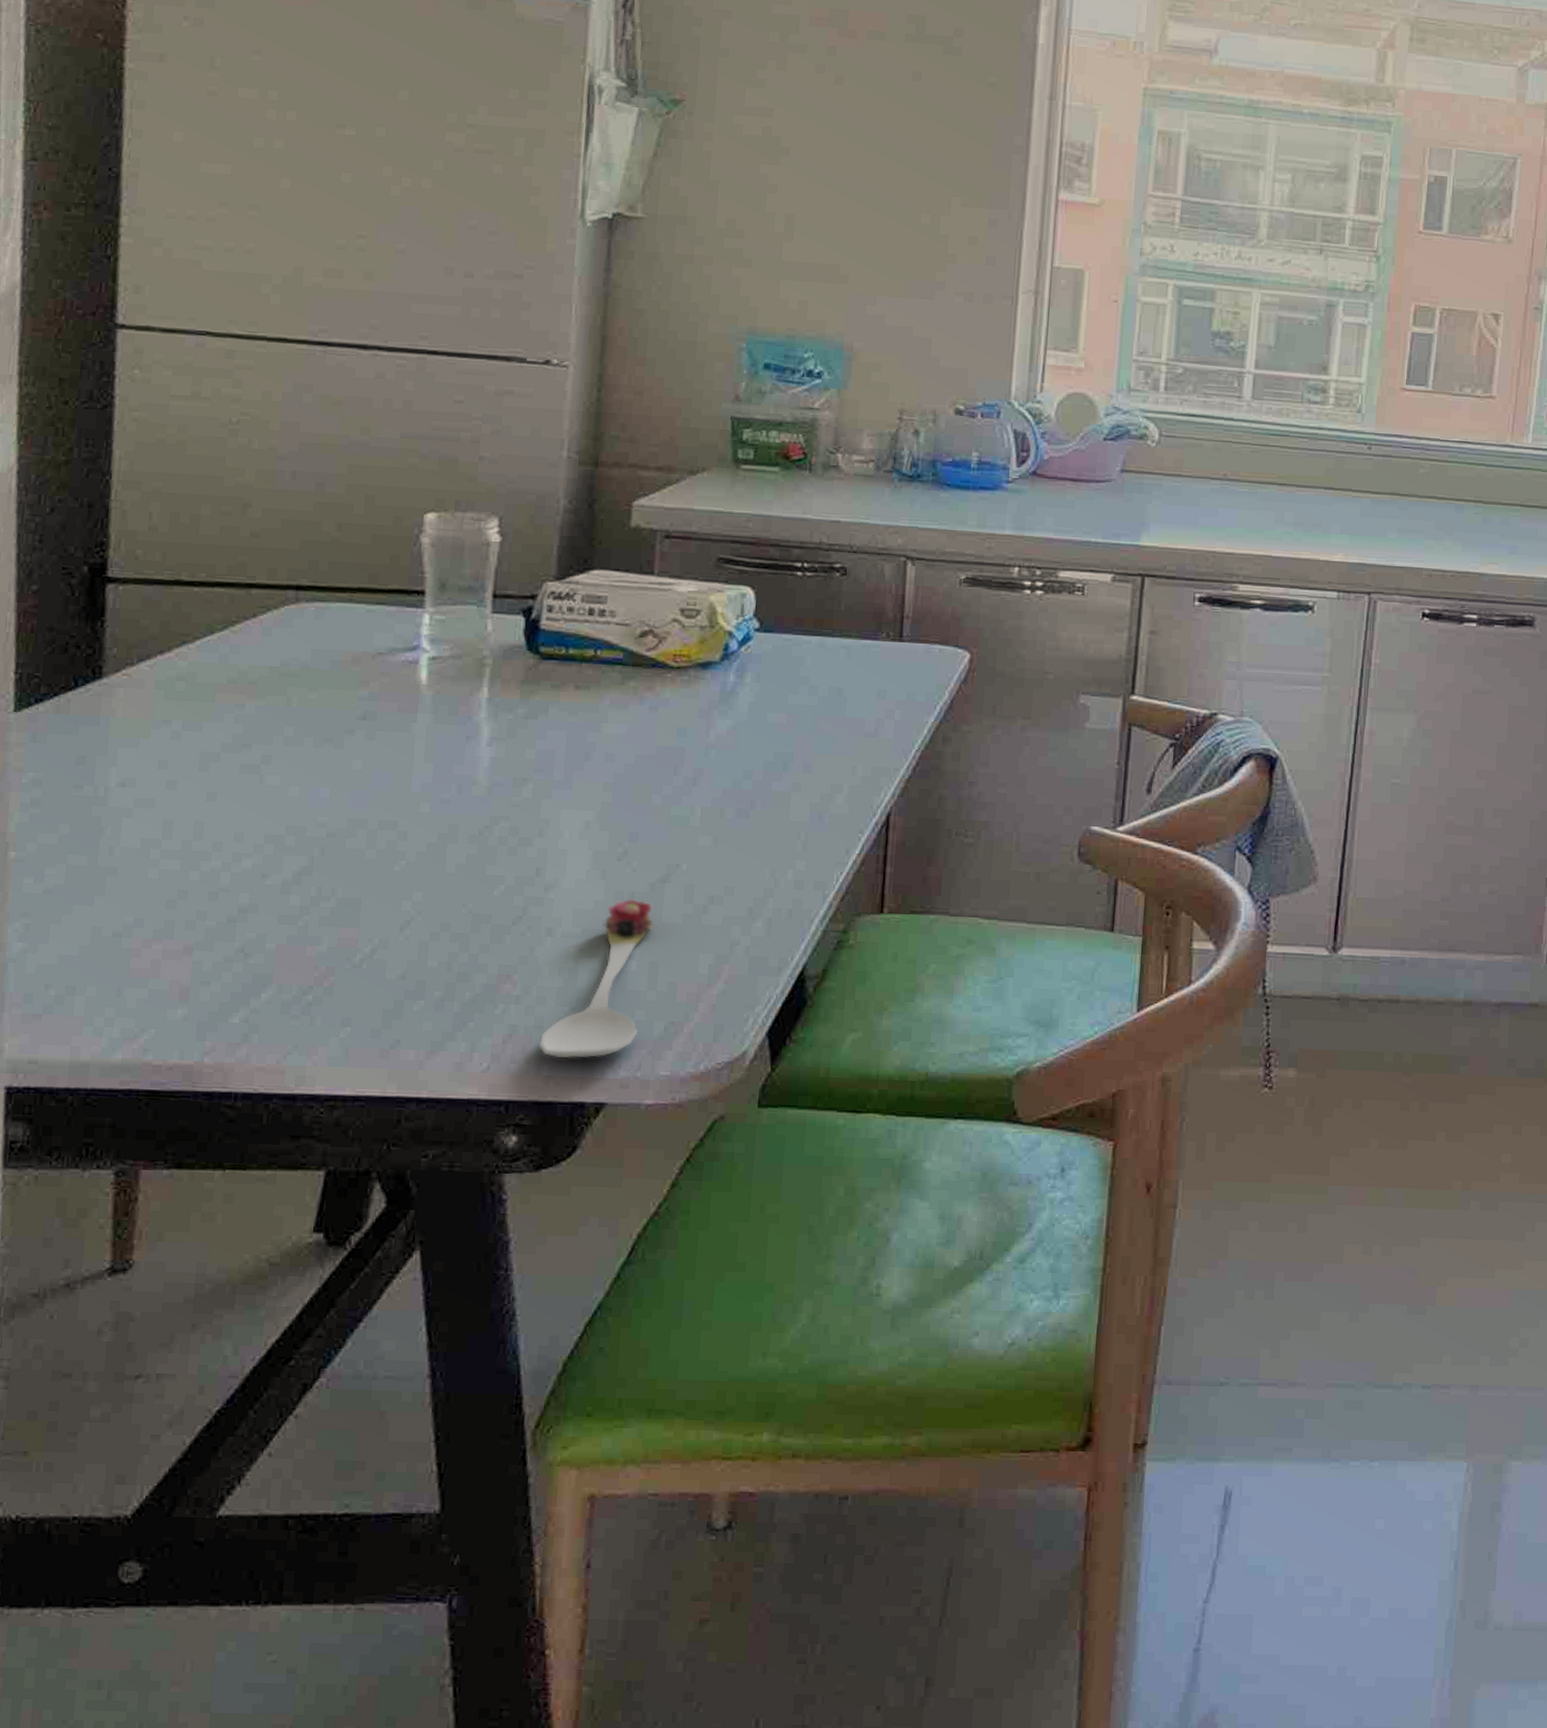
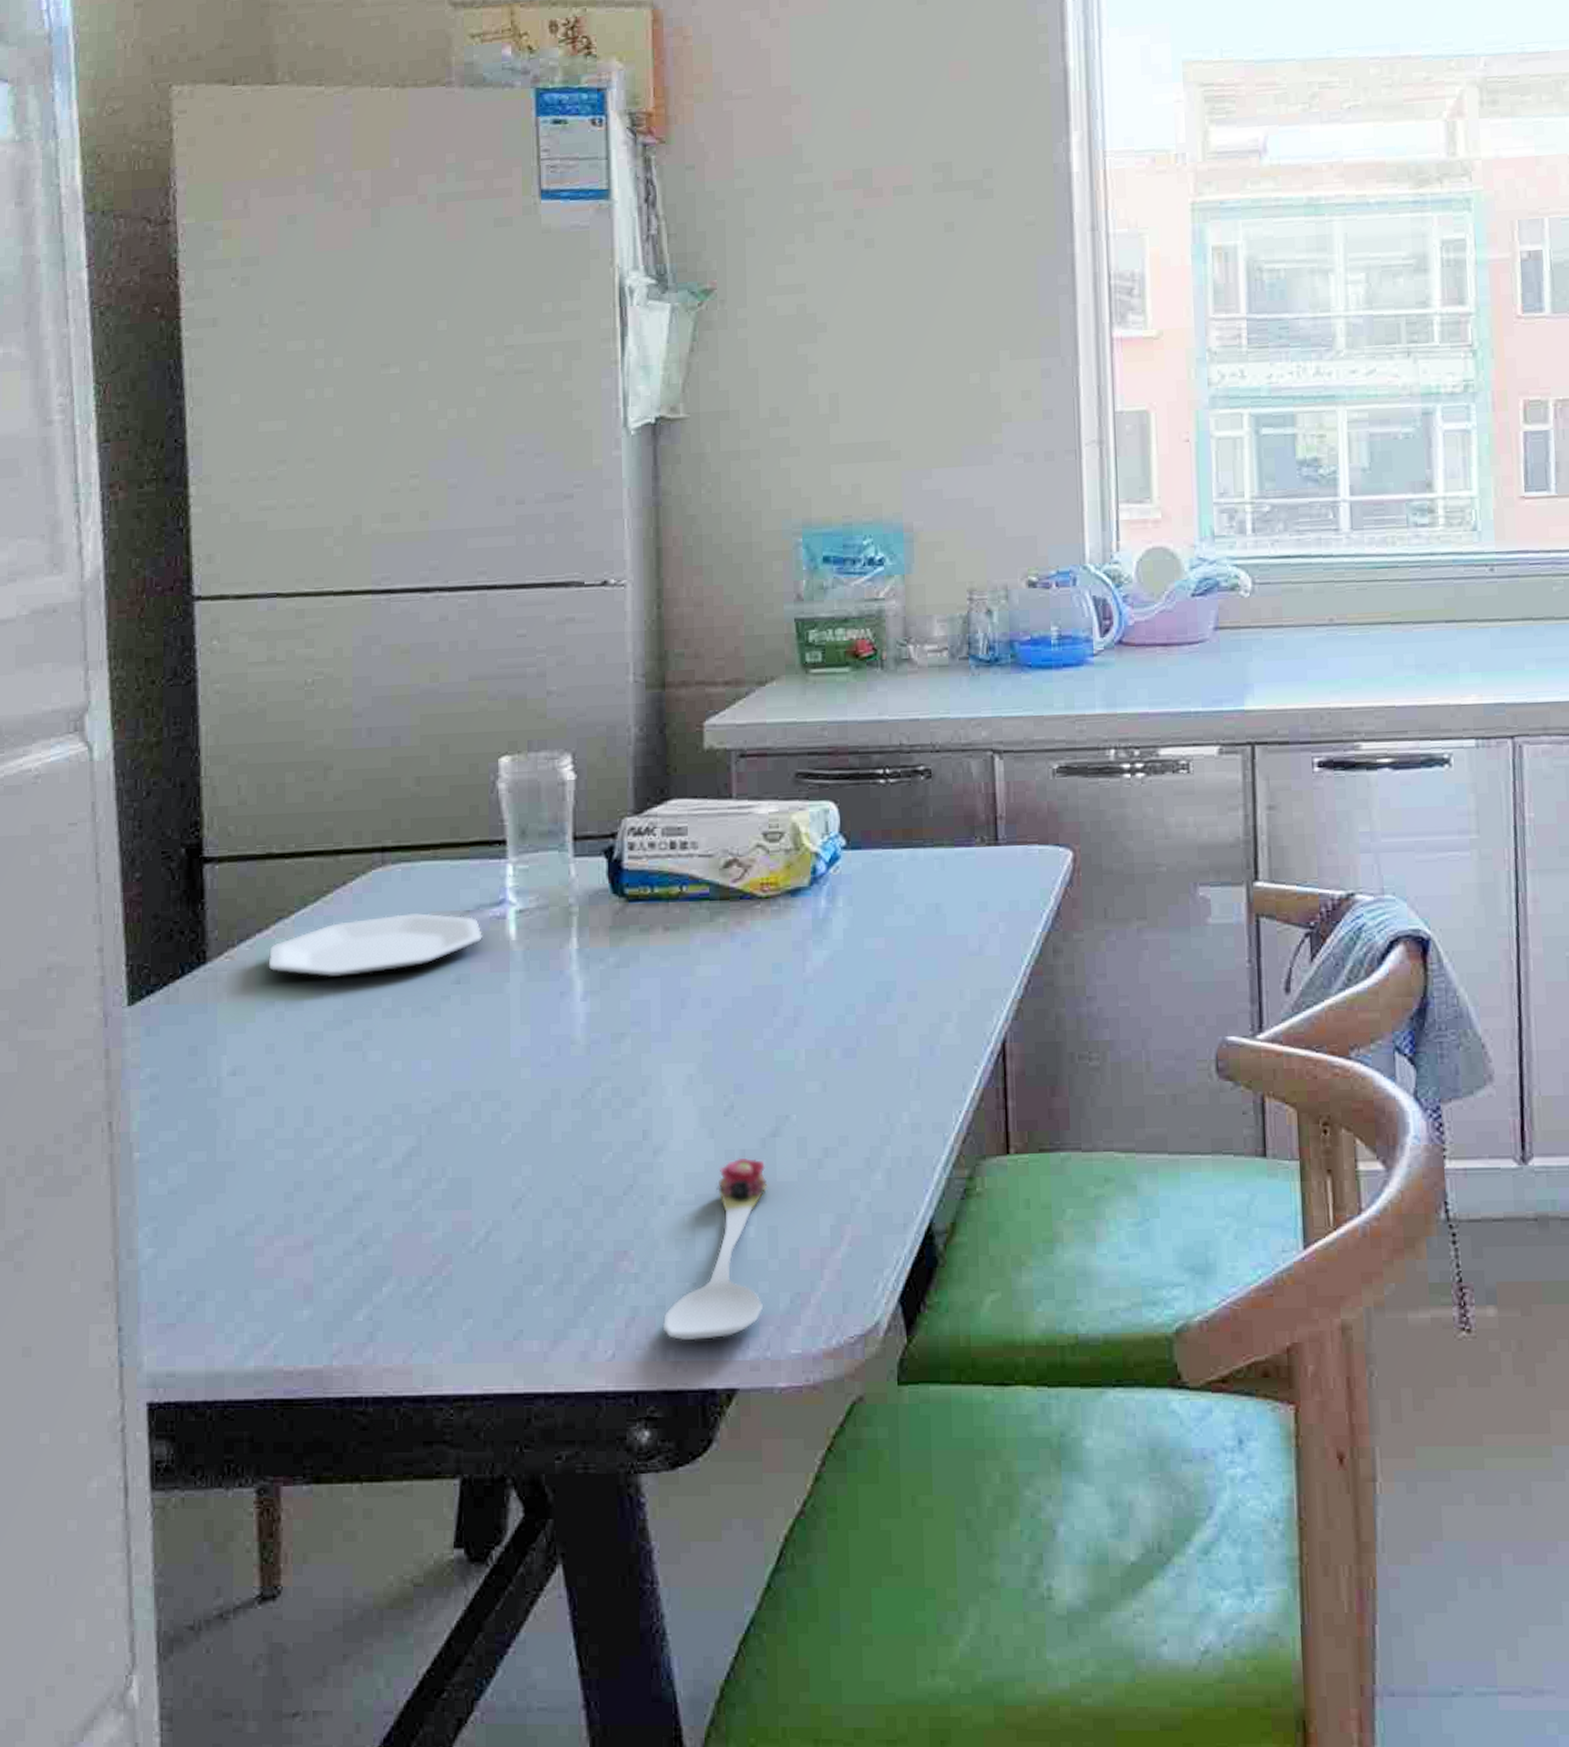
plate: none [167,650,393,704] -> present [268,913,482,977]

